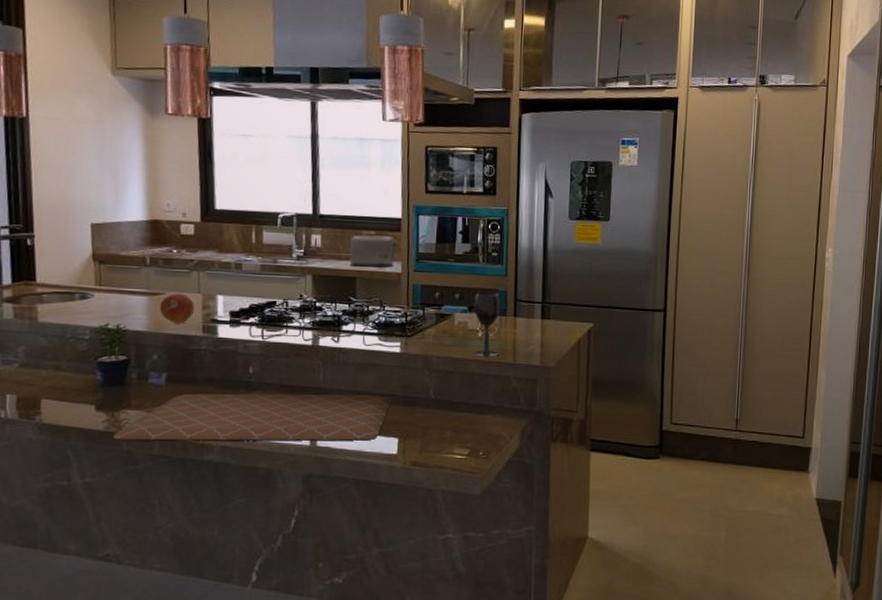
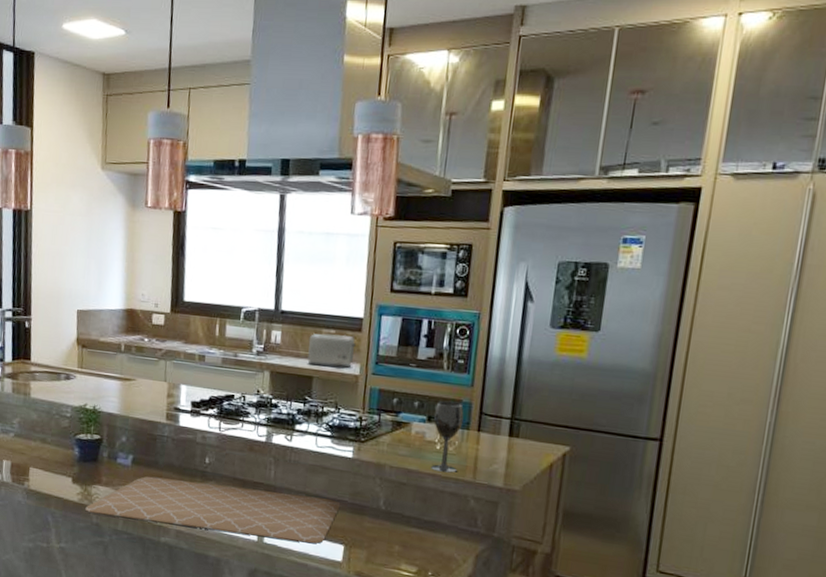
fruit: present [160,292,195,324] -> none [130,379,161,410]

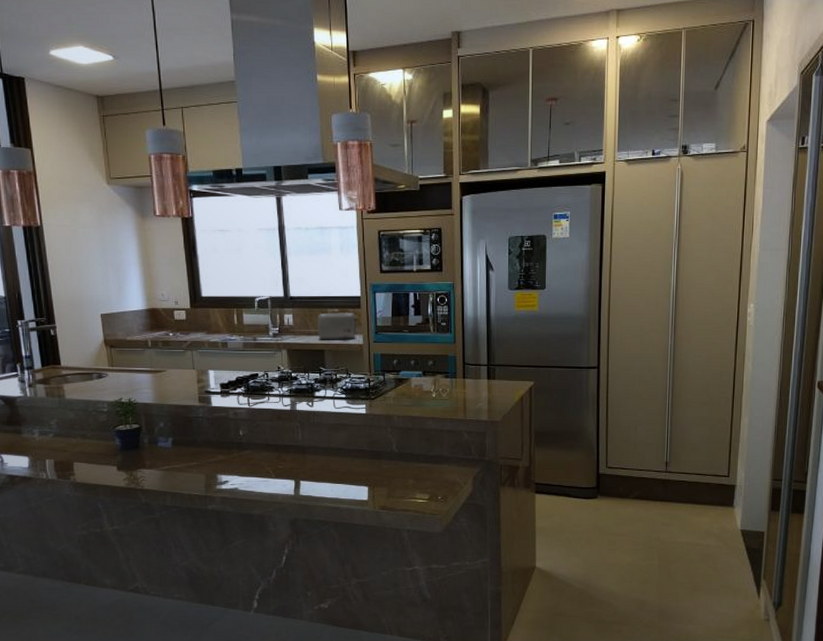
placemat: present [85,476,341,544] -> none [133,449,361,495]
wine glass: present [431,400,464,473] -> none [427,357,451,415]

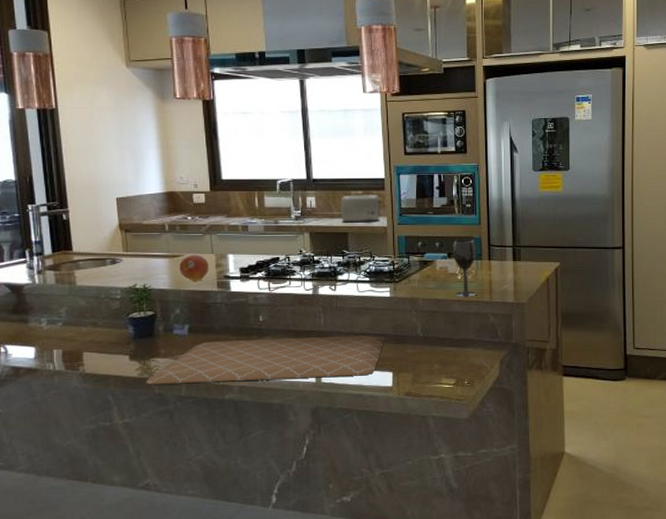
placemat: none [133,449,361,495] -> present [146,334,385,386]
fruit: none [162,370,191,396] -> present [179,254,210,281]
wine glass: none [427,357,451,415] -> present [452,238,476,297]

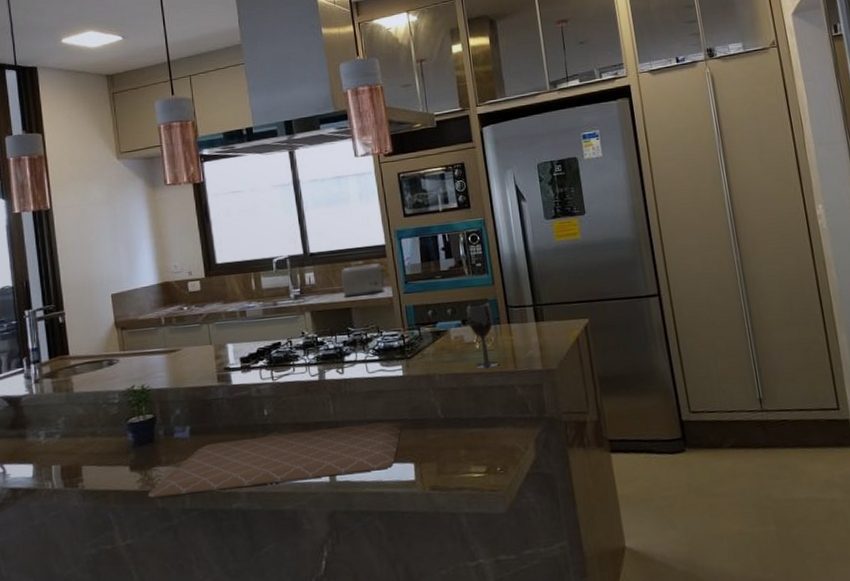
fruit: present [179,254,210,281] -> none [177,347,209,377]

